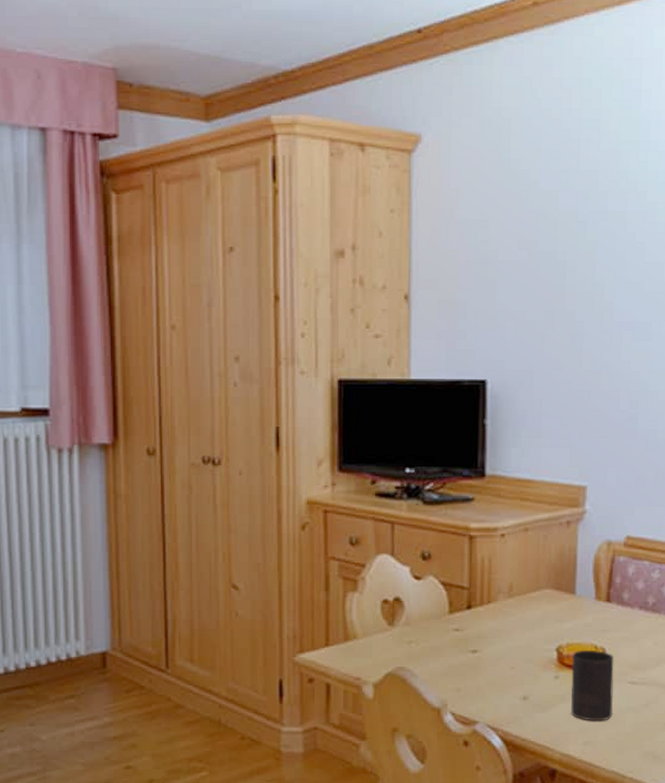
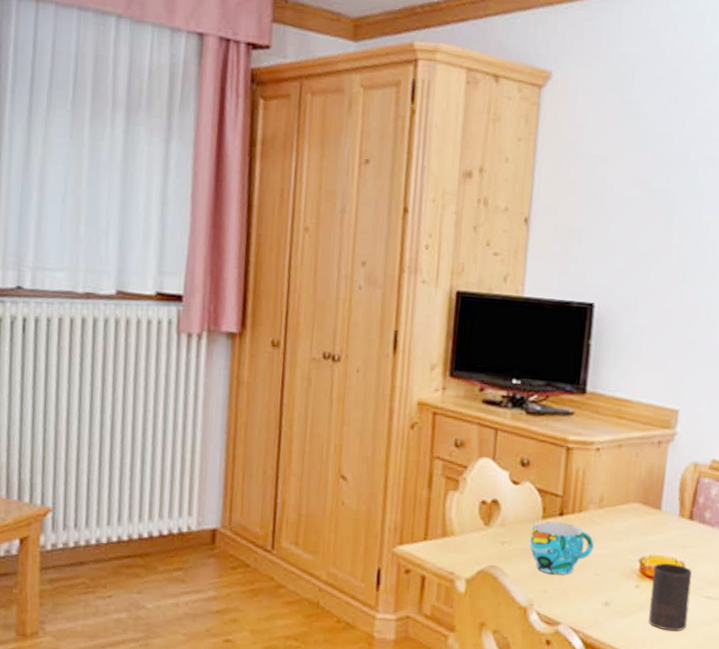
cup: none [438,616,506,671] -> present [530,521,594,575]

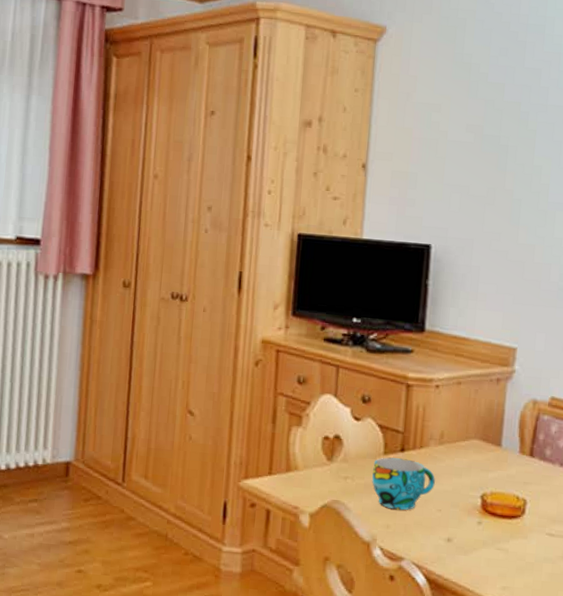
cup: present [648,562,693,631] -> none [491,499,535,569]

